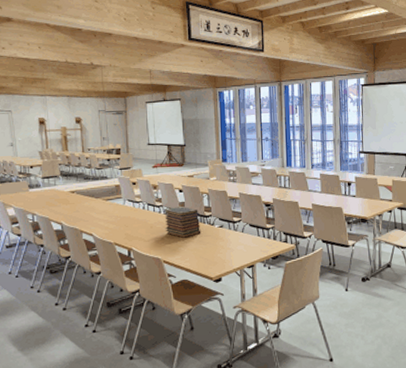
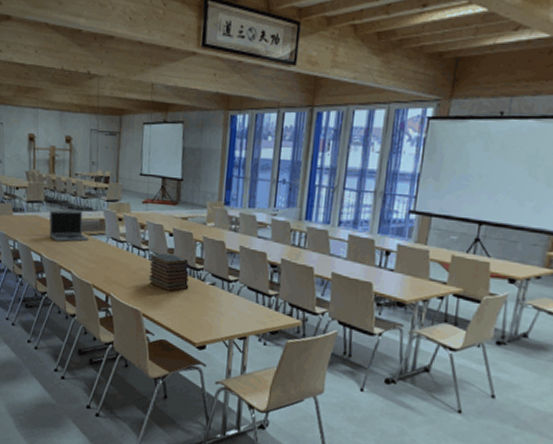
laptop: none [66,180,107,210] -> present [49,210,89,242]

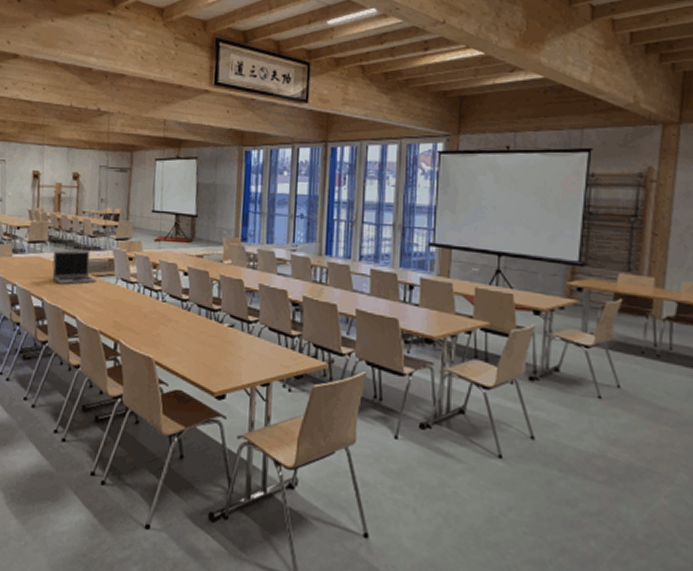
book stack: present [148,252,190,292] -> none [161,293,206,335]

